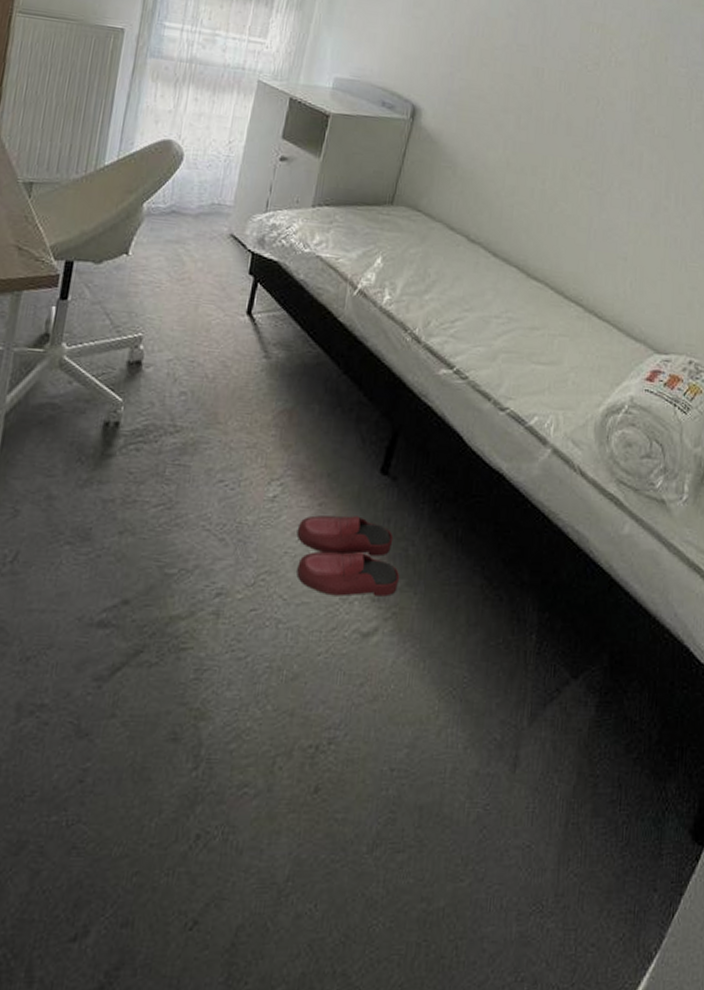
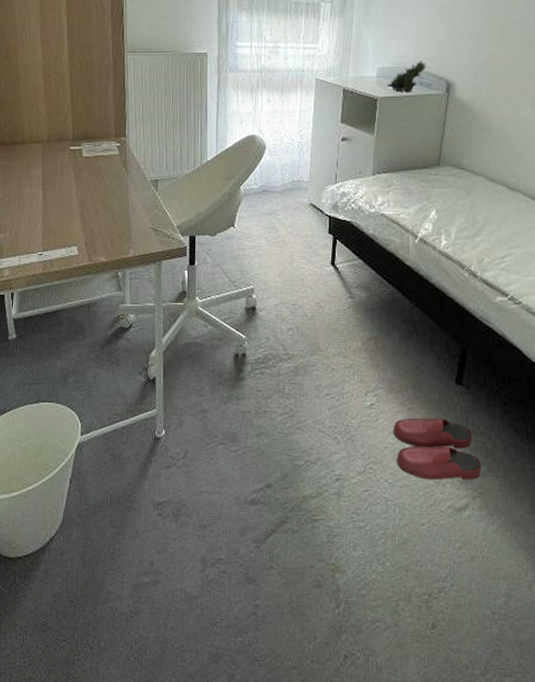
succulent plant: none [343,76,392,112] -> present [388,60,427,92]

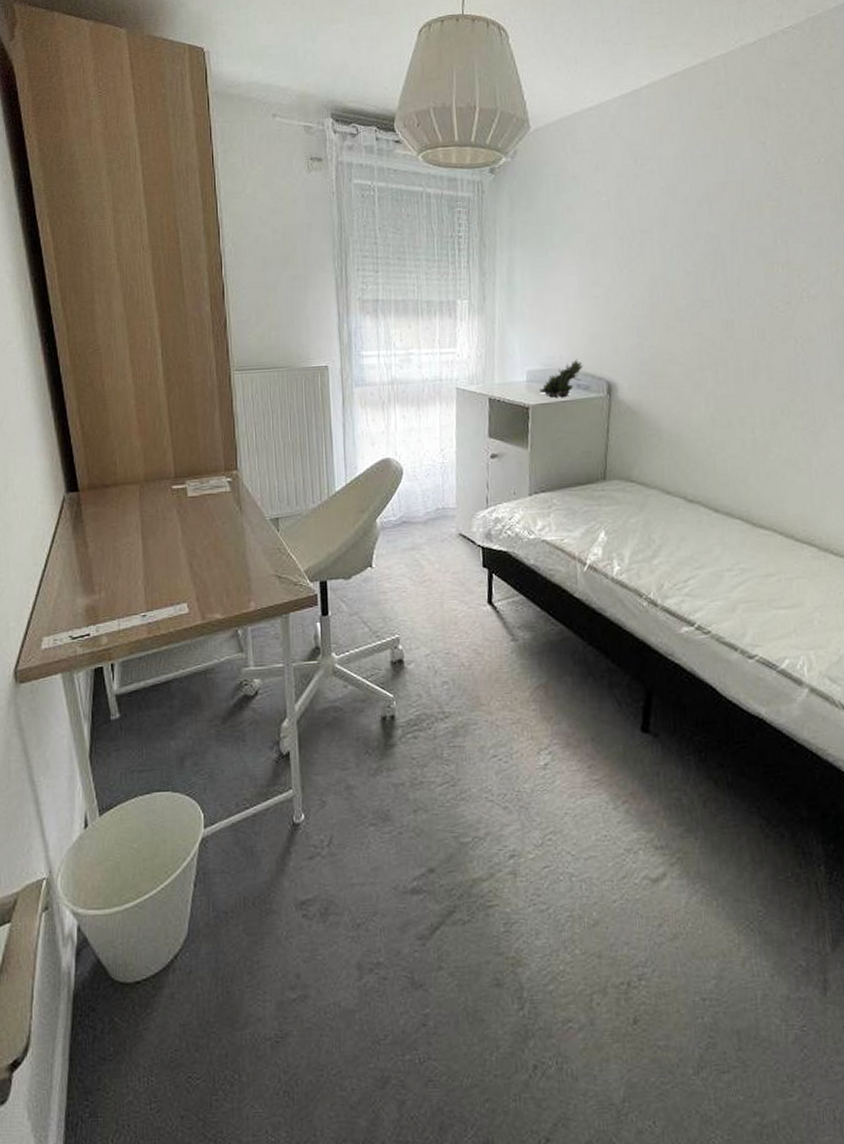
slippers: present [393,417,482,480] -> none [572,773,679,848]

